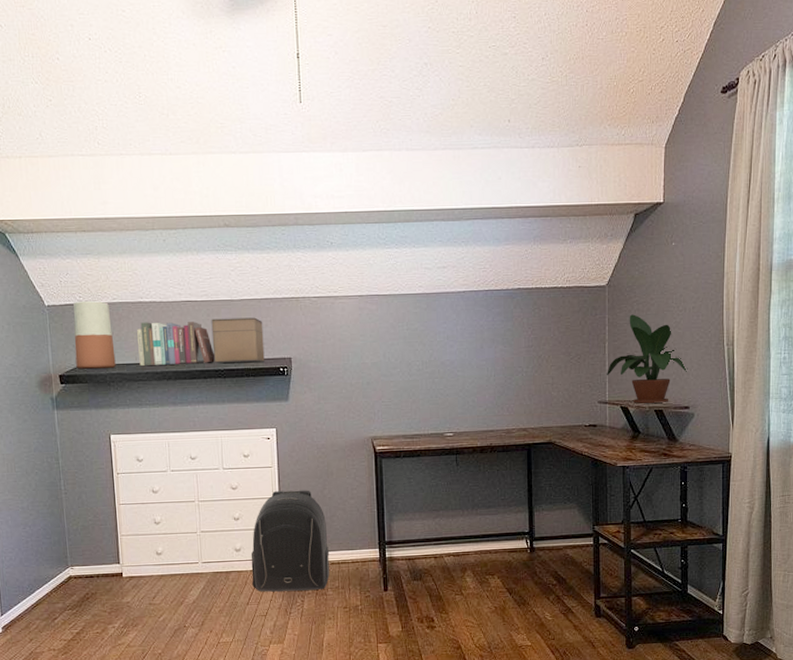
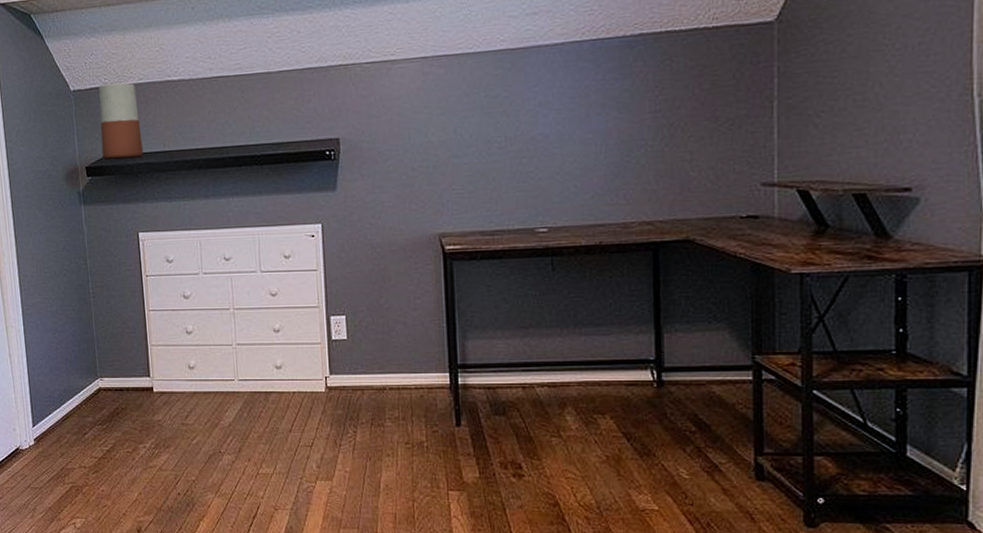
books: present [137,322,215,367] -> none [165,100,250,155]
decorative box: present [211,317,265,364] -> none [245,91,308,149]
backpack: present [251,490,330,592] -> none [293,298,388,419]
potted plant: present [607,314,688,403] -> none [775,59,910,185]

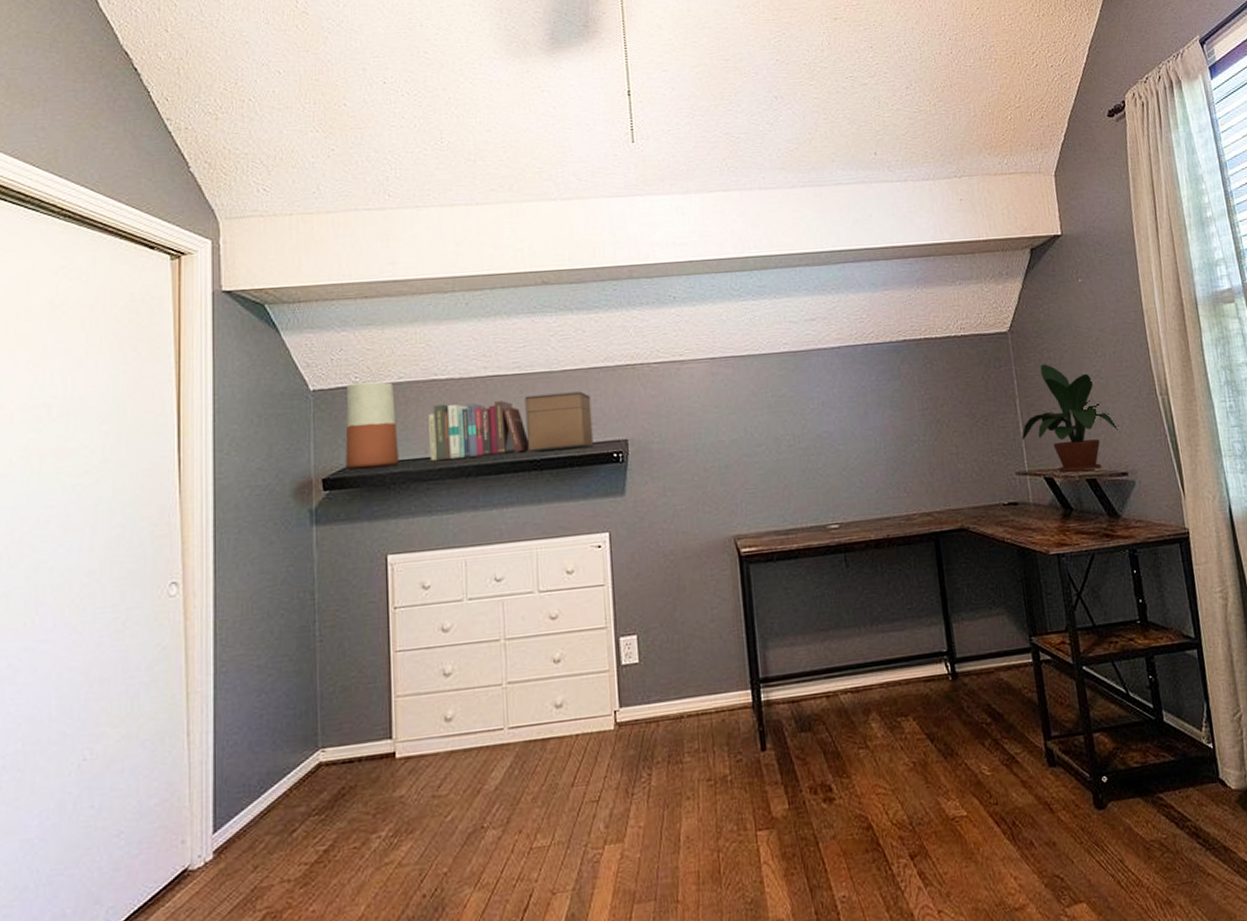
books: none [165,100,250,155] -> present [428,401,529,462]
decorative box: none [245,91,308,149] -> present [524,391,594,453]
potted plant: none [775,59,910,185] -> present [1022,364,1119,473]

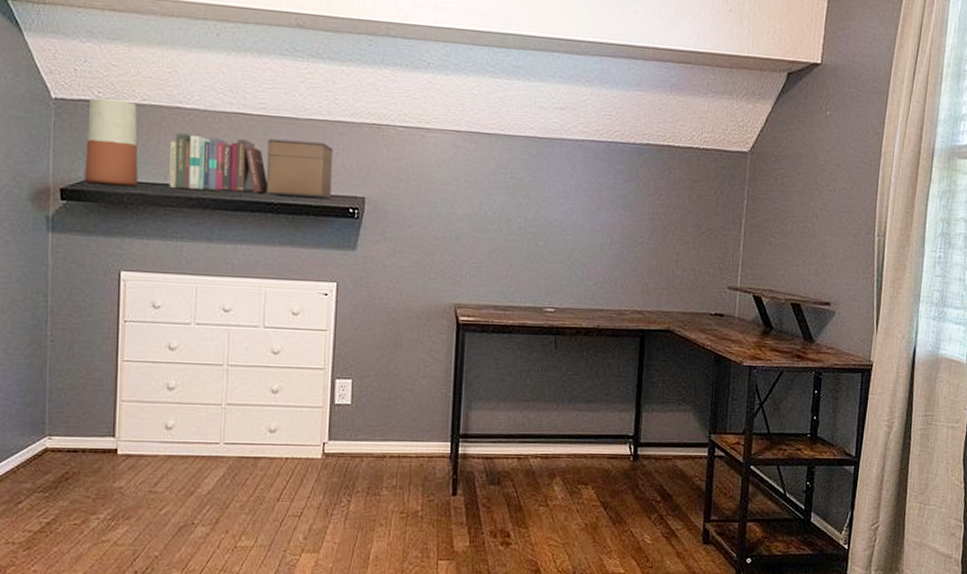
potted plant: present [1022,364,1119,473] -> none [740,189,833,295]

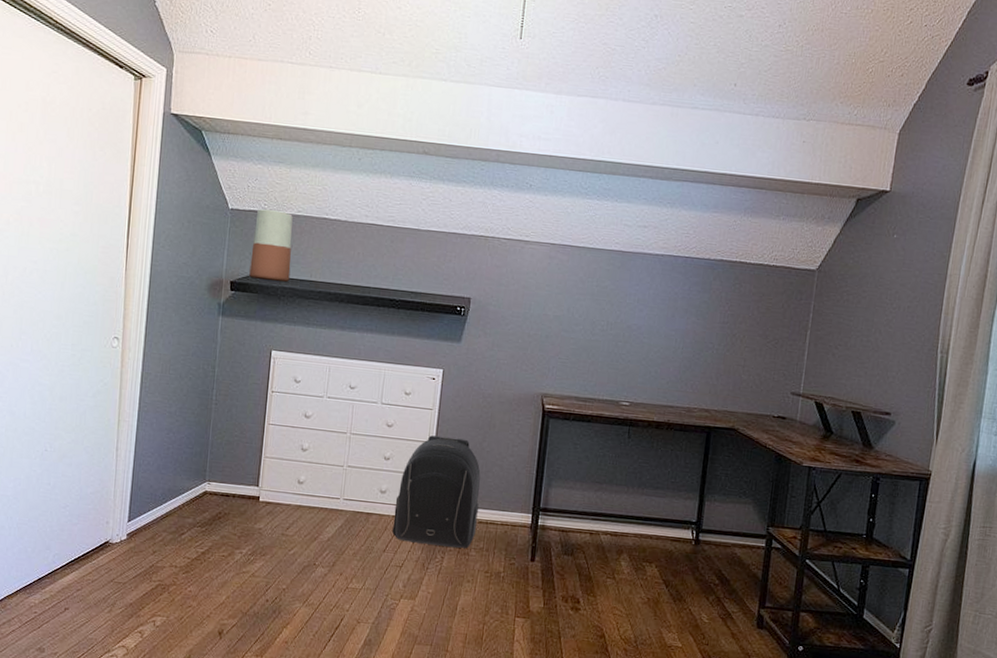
books: present [169,133,268,195] -> none [314,239,392,293]
decorative box: present [266,138,333,200] -> none [390,246,447,299]
backpack: none [287,361,389,488] -> present [392,435,481,549]

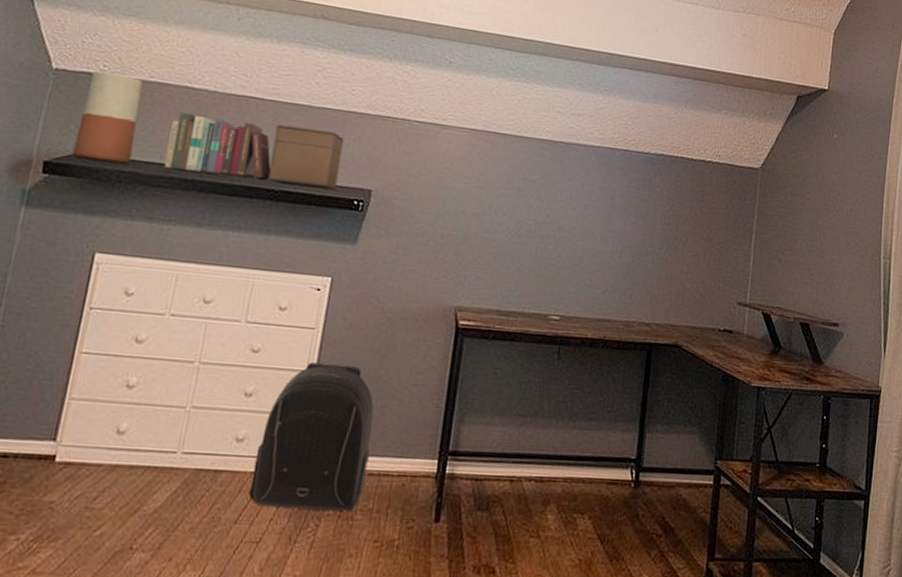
books: none [314,239,392,293] -> present [164,112,271,181]
decorative box: none [390,246,447,299] -> present [267,124,344,190]

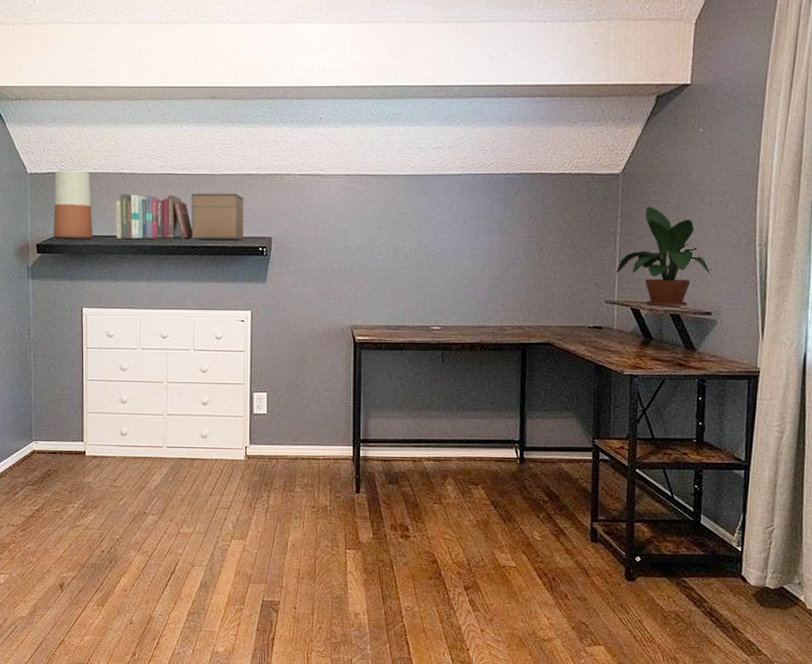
backpack: present [248,362,374,511] -> none [217,377,300,485]
potted plant: none [750,206,841,315] -> present [616,206,712,306]

